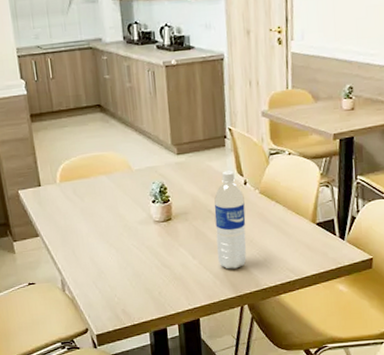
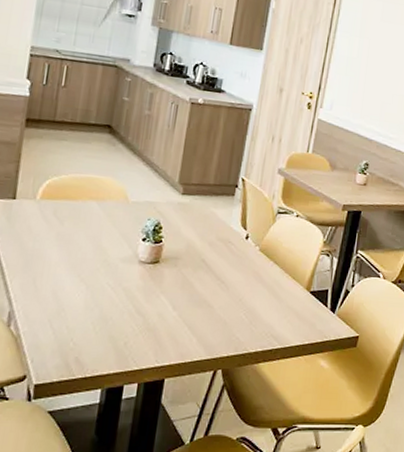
water bottle: present [214,170,247,270] -> none [200,221,243,328]

